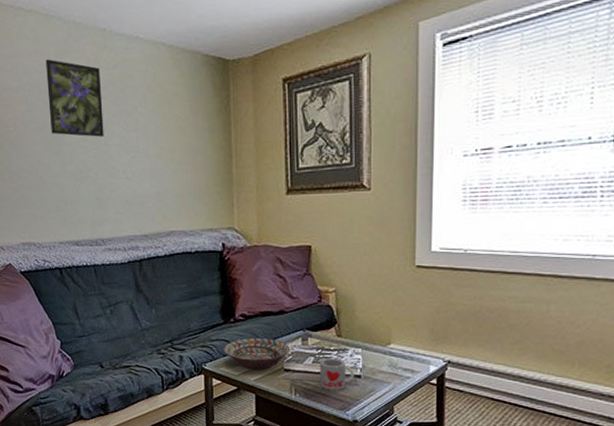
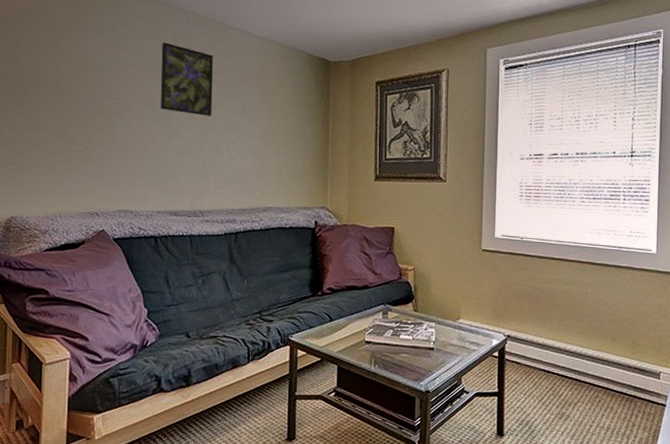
decorative bowl: present [223,337,290,370] -> none [310,310,372,342]
mug: present [319,358,355,390] -> none [397,331,429,362]

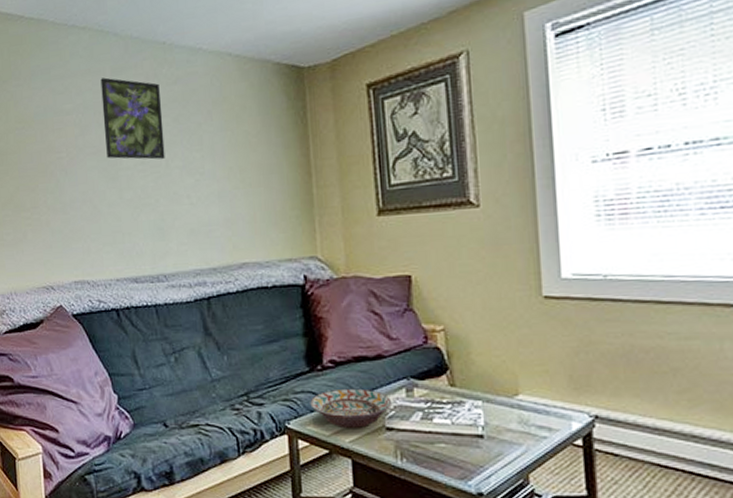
decorative bowl: none [310,310,372,342] -> present [310,388,393,429]

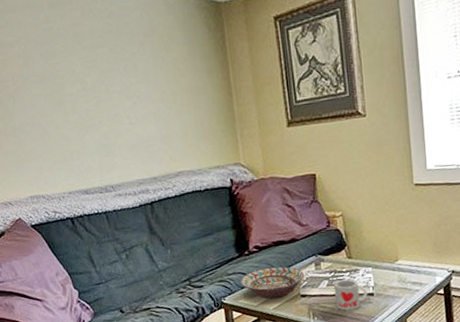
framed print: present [100,77,165,160] -> none [39,12,105,86]
mug: none [429,413,476,454] -> present [333,279,368,311]

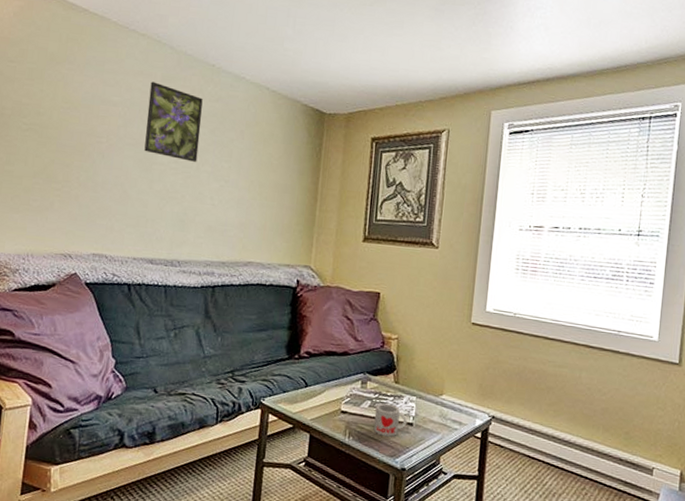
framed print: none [39,12,105,86] -> present [144,81,203,162]
decorative bowl: present [240,266,305,299] -> none [284,375,350,410]

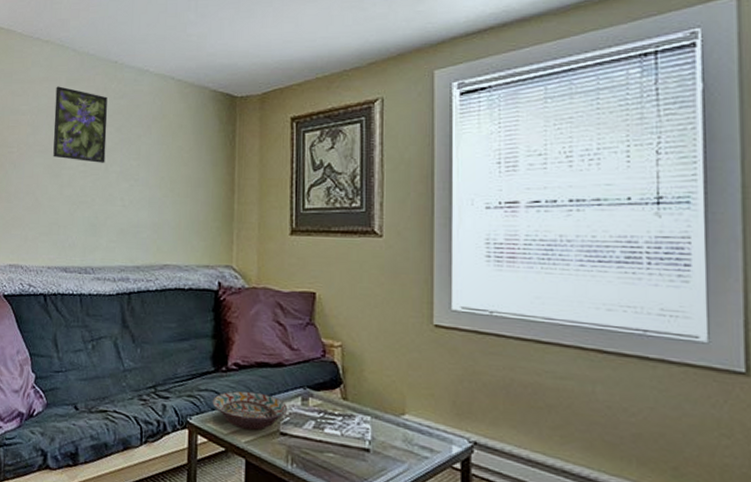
decorative bowl: none [284,375,350,410] -> present [212,390,288,431]
mug: present [373,403,408,437] -> none [320,424,363,465]

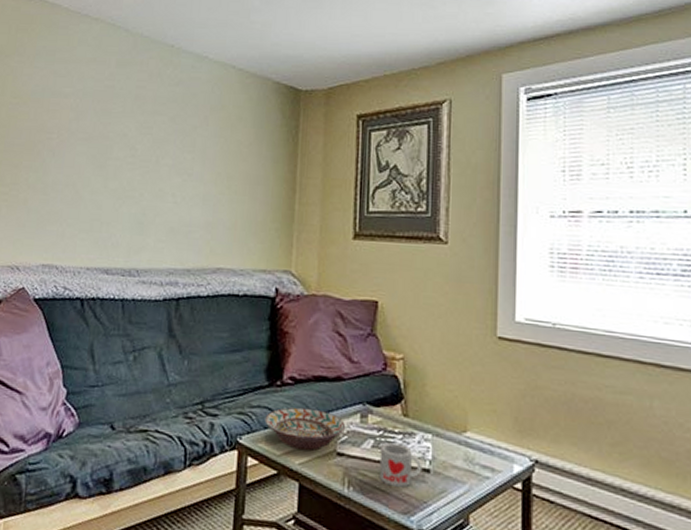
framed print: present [53,86,108,163] -> none [98,68,162,155]
mug: none [320,424,363,465] -> present [379,442,423,488]

